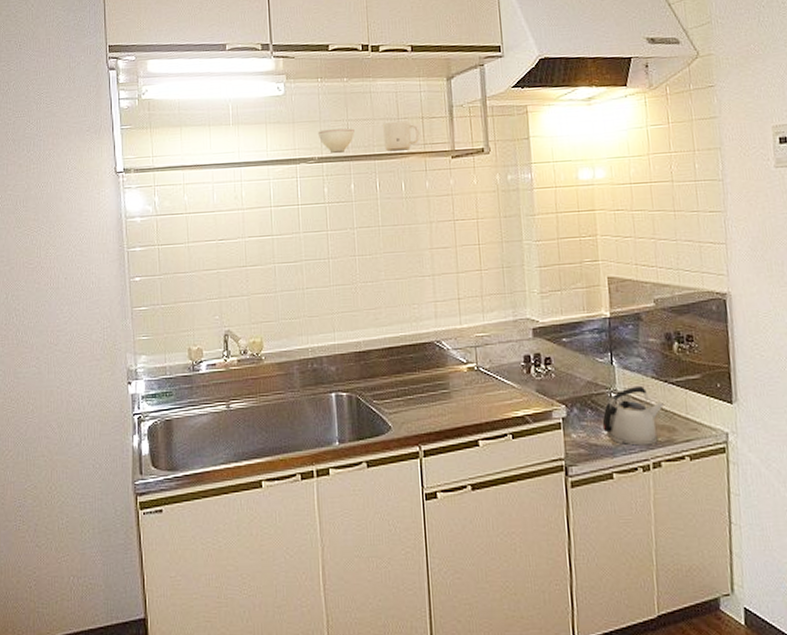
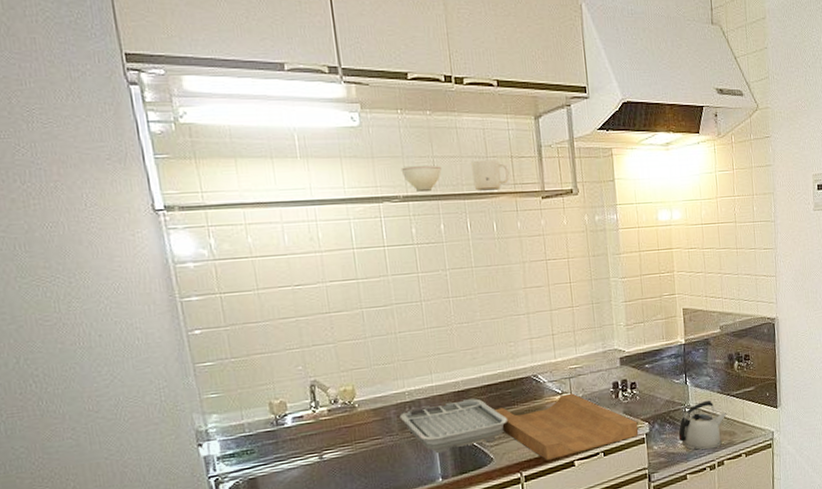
dish rack: none [302,361,409,416] -> present [399,398,508,454]
cutting board: none [395,364,553,437] -> present [494,393,638,461]

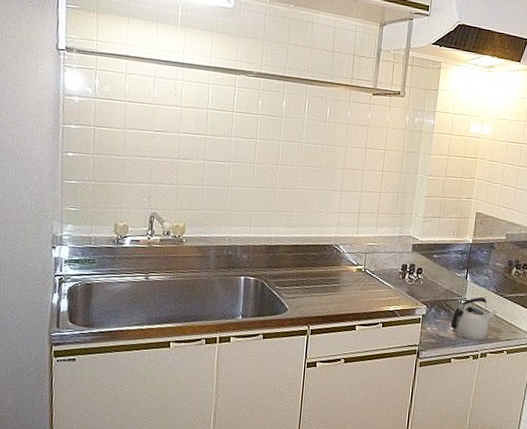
dish rack: present [399,398,508,454] -> none [217,252,307,295]
bowl: present [400,165,443,193] -> none [259,48,294,73]
mug: present [471,159,510,191] -> none [317,52,350,81]
cutting board: present [494,393,638,461] -> none [297,266,417,321]

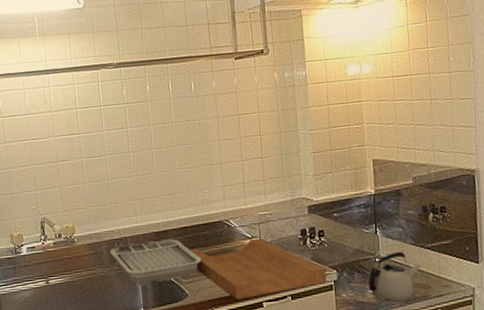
dish rack: none [217,252,307,295] -> present [109,239,202,286]
cutting board: none [297,266,417,321] -> present [190,238,326,300]

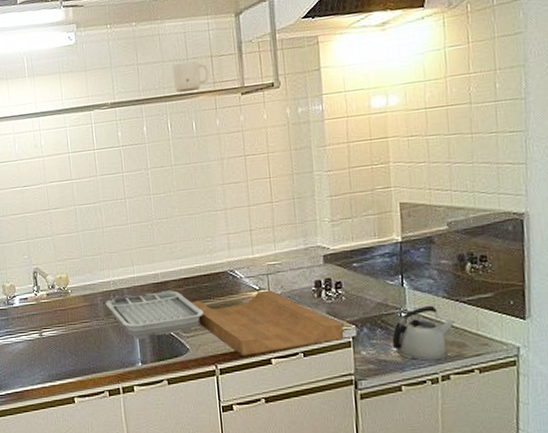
mug: none [173,27,207,56] -> present [172,61,210,93]

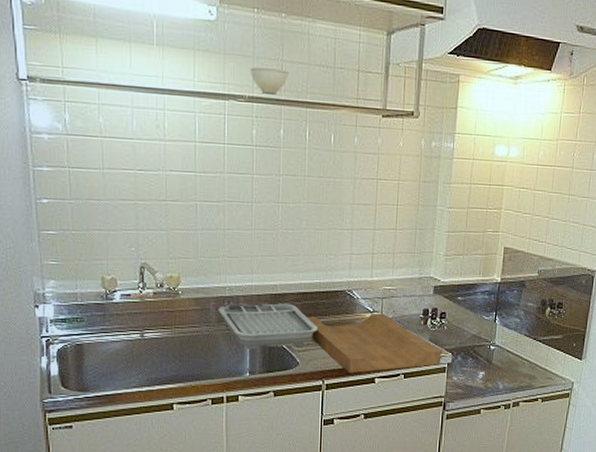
bowl: none [109,72,146,98] -> present [250,66,290,96]
mug: present [172,61,210,93] -> none [318,69,355,103]
kettle: present [392,305,456,361] -> none [479,341,531,389]

